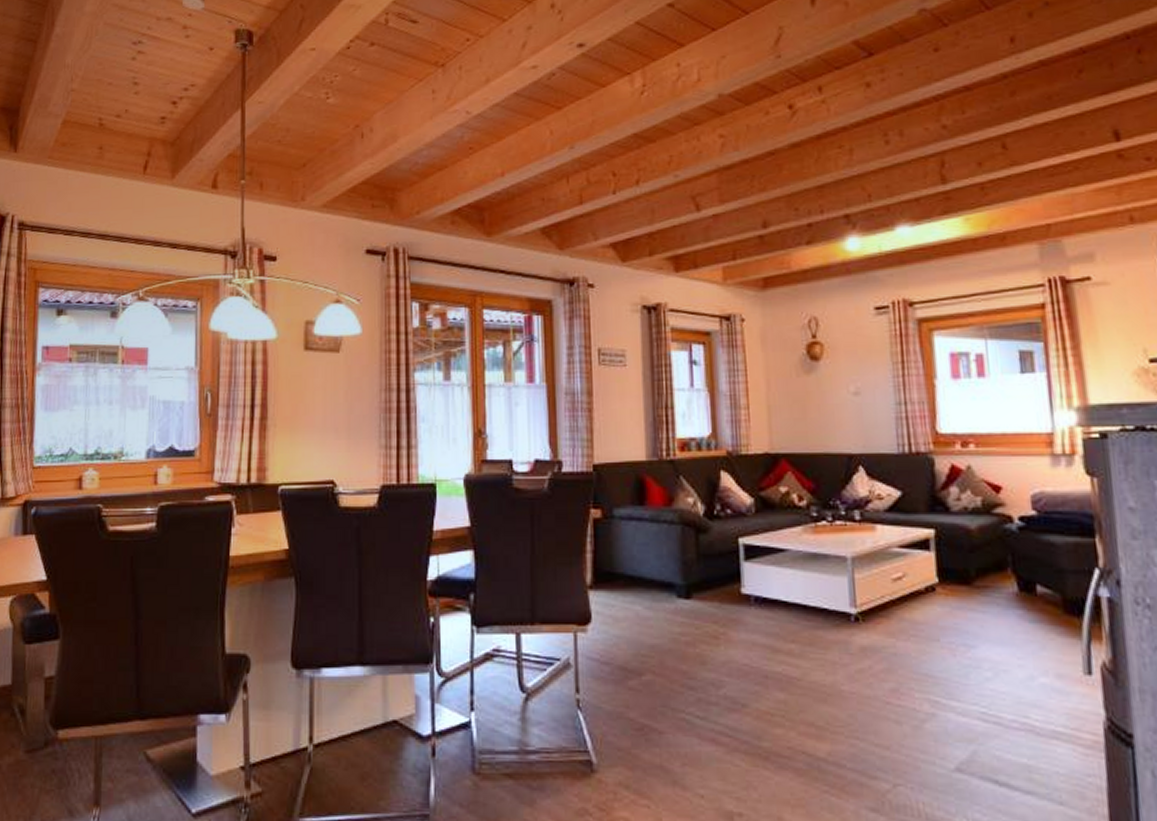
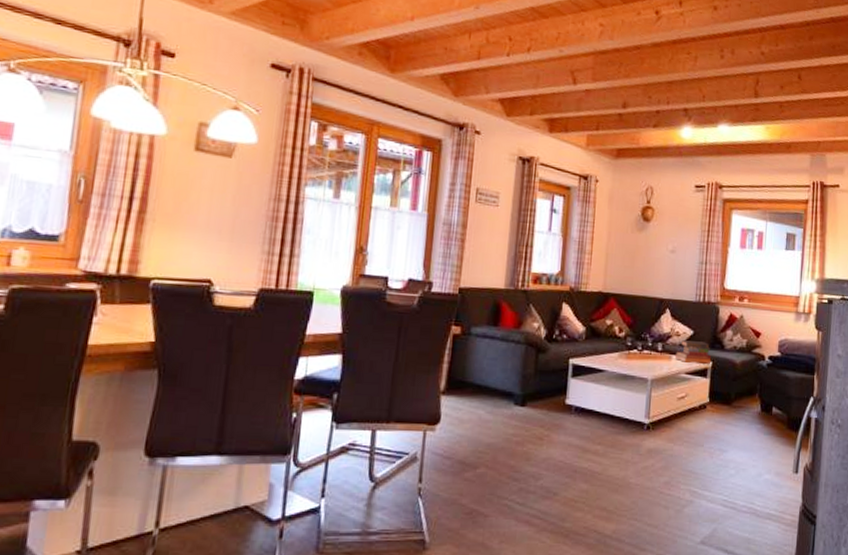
books: none [880,504,934,533] -> present [675,340,712,364]

